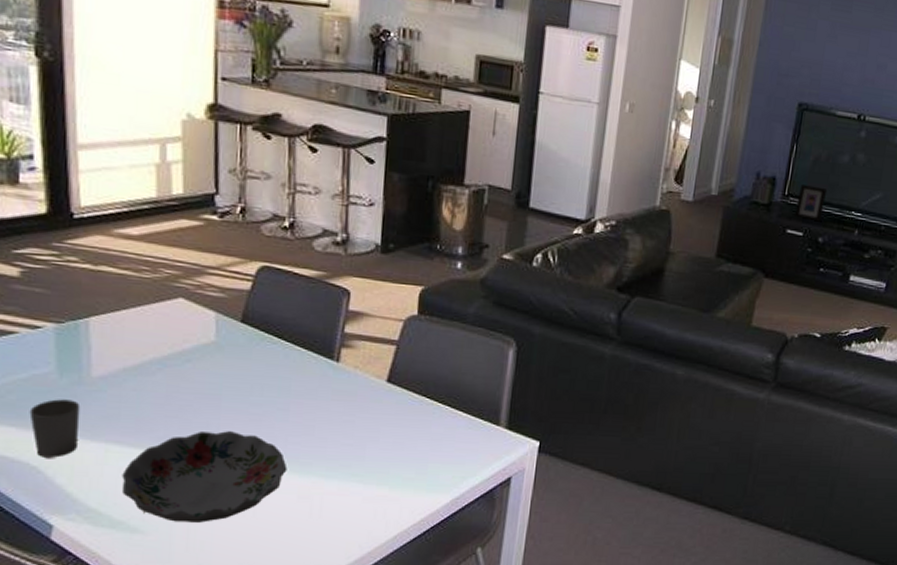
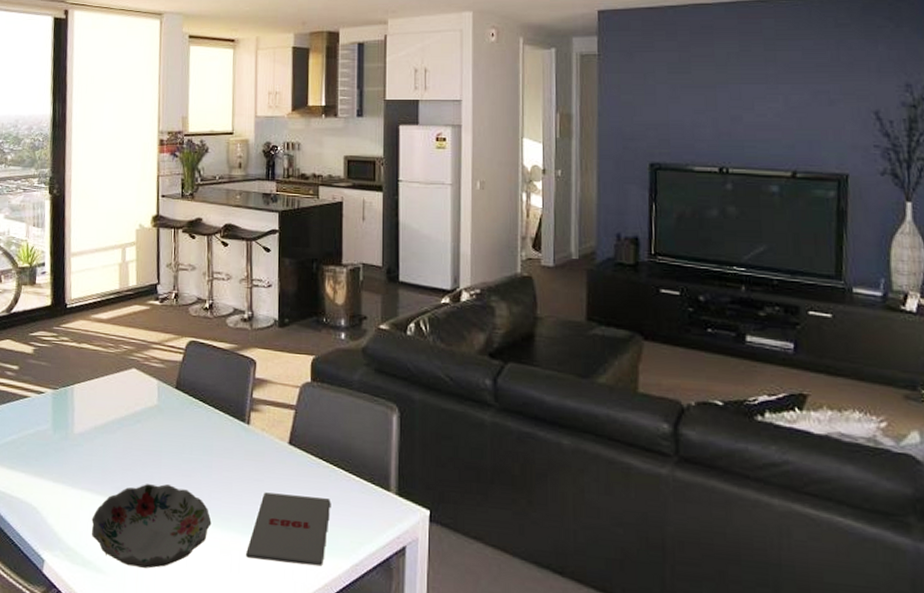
mug: present [29,399,81,458] -> none [34,451,66,501]
magazine: none [328,433,432,503] -> present [245,492,330,565]
picture frame: present [795,184,828,222] -> none [666,242,700,280]

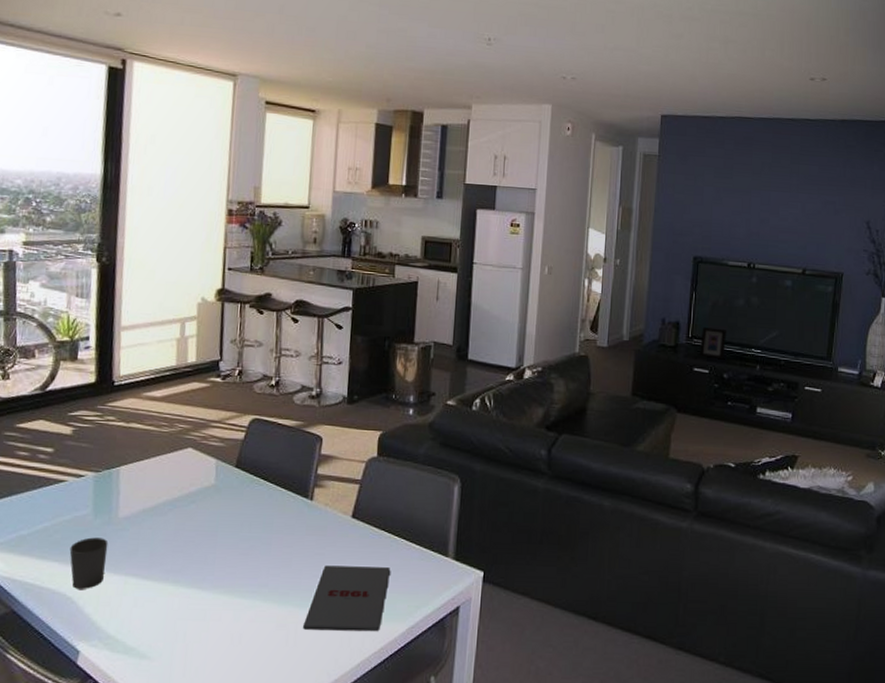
mug: none [34,451,66,501] -> present [69,537,109,589]
decorative bowl: present [91,484,212,569] -> none [134,564,269,649]
picture frame: none [666,242,700,280] -> present [700,327,727,360]

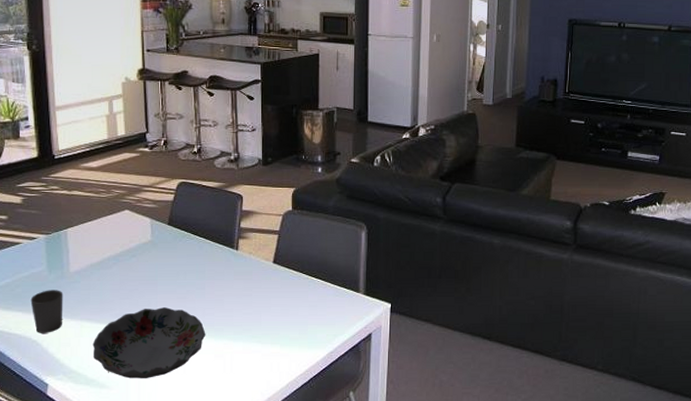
decorative bowl: none [134,564,269,649] -> present [92,307,206,379]
magazine: present [302,565,390,631] -> none [236,304,309,358]
picture frame: present [700,327,727,360] -> none [576,83,601,111]

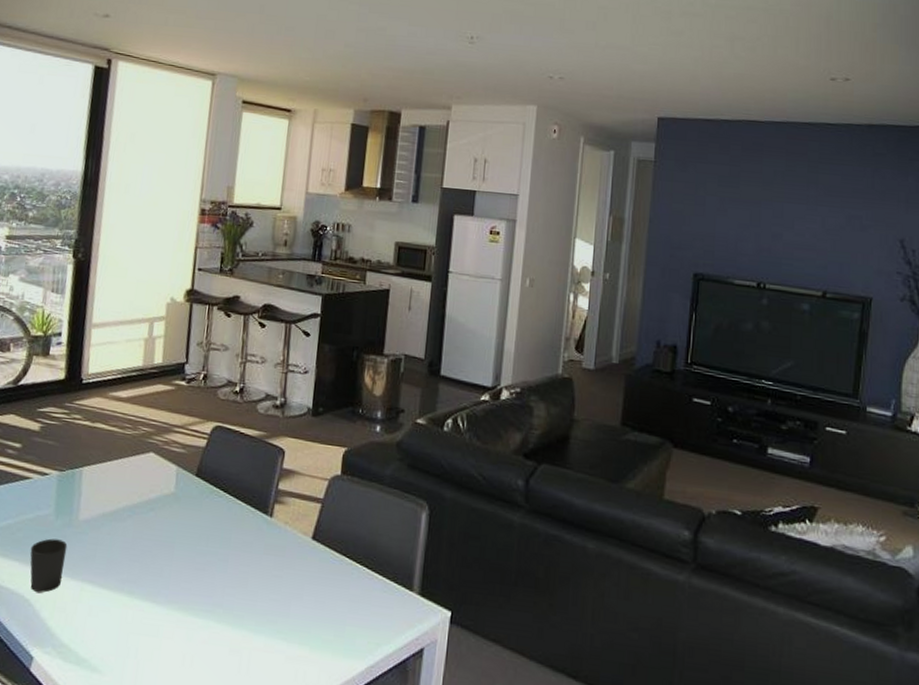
decorative bowl: present [92,307,206,379] -> none [88,577,223,668]

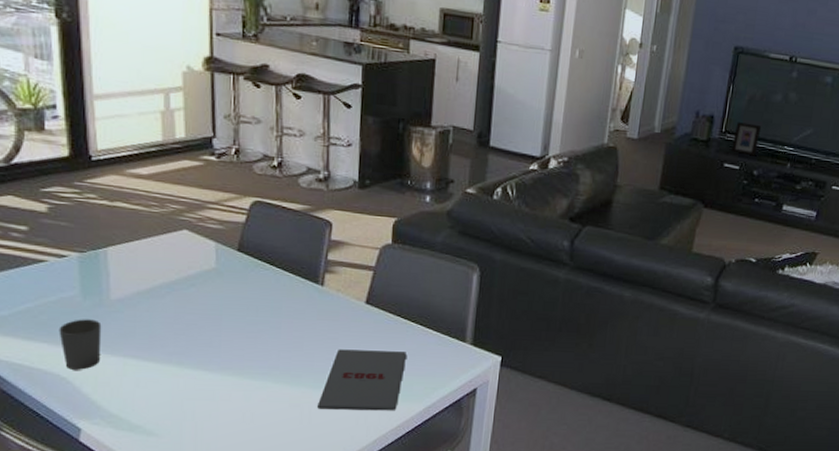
magazine: none [255,589,350,667] -> present [316,349,406,411]
picture frame: none [700,352,733,391] -> present [731,122,762,156]

